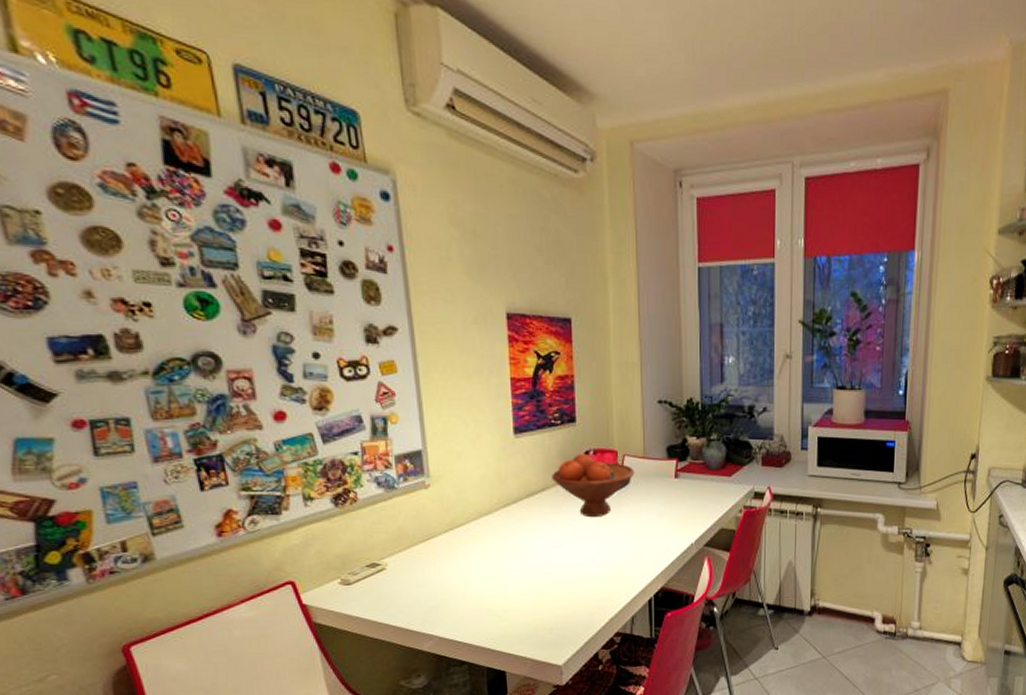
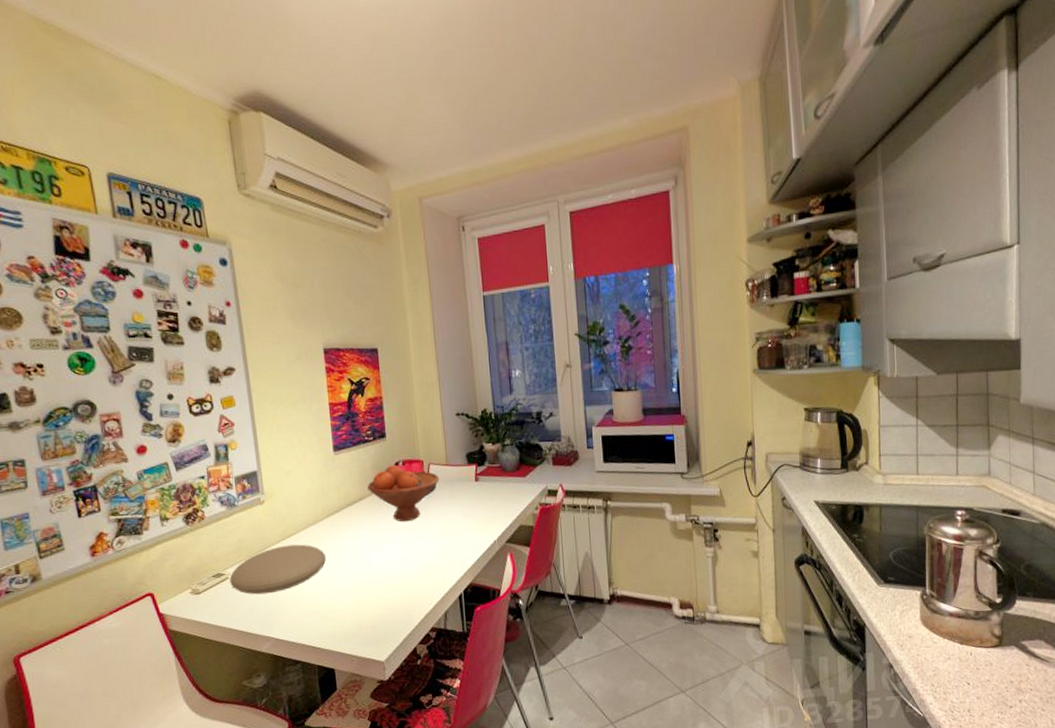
plate: none [386,535,501,589] -> present [229,544,327,595]

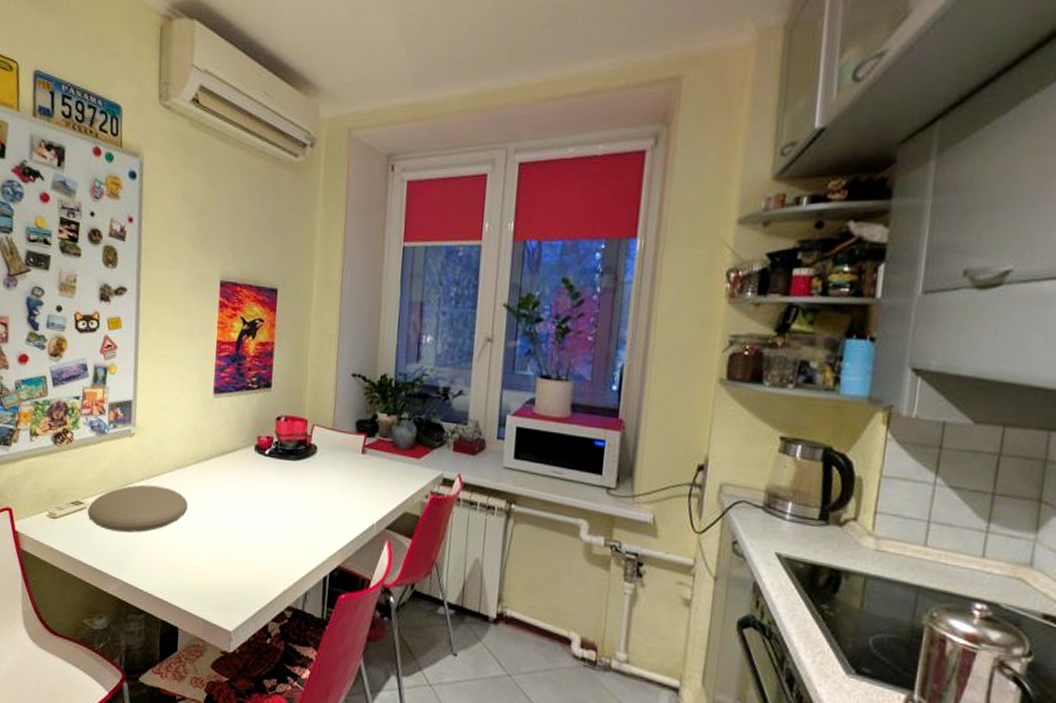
fruit bowl: present [367,464,440,522] -> none [243,419,323,484]

